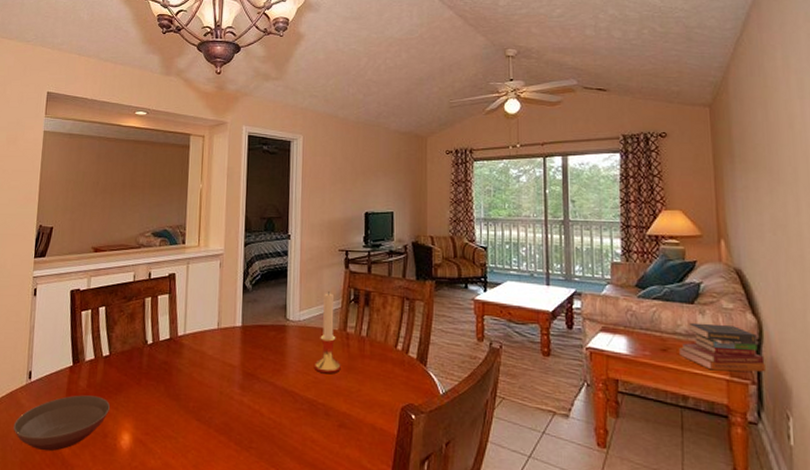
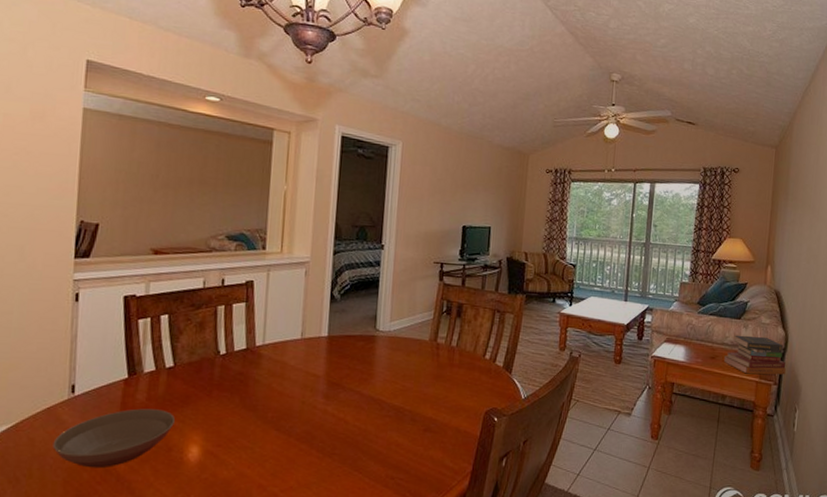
candle holder: present [314,292,341,374] -> none [402,303,430,383]

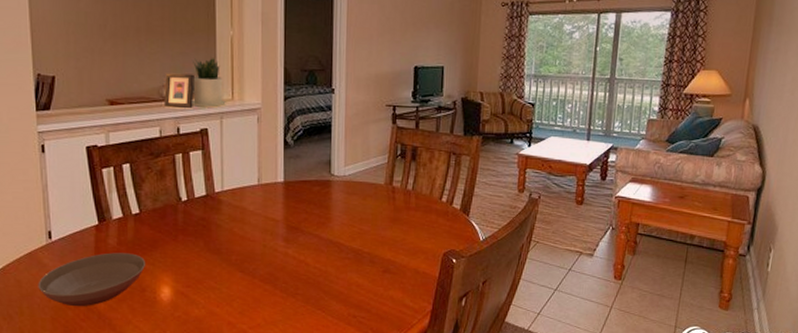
picture frame: none [210,224,244,260] -> present [164,73,194,108]
planter: none [239,211,275,260] -> present [191,58,226,108]
books: present [724,335,786,375] -> none [693,173,762,214]

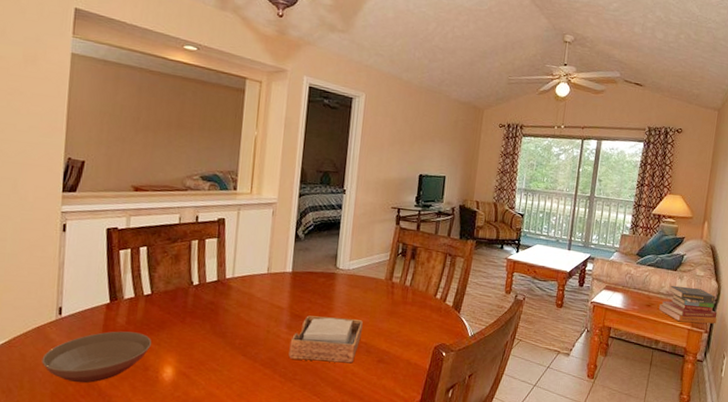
picture frame: present [164,73,194,108] -> none [186,165,218,199]
planter: present [191,58,226,108] -> none [212,154,245,200]
napkin holder: none [288,227,365,275] -> present [288,315,364,364]
books: none [693,173,762,214] -> present [659,285,718,324]

